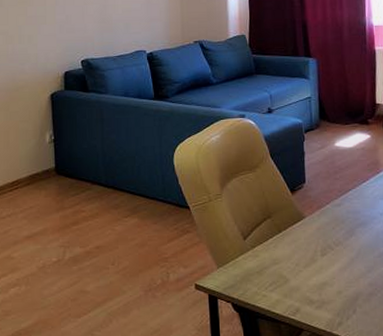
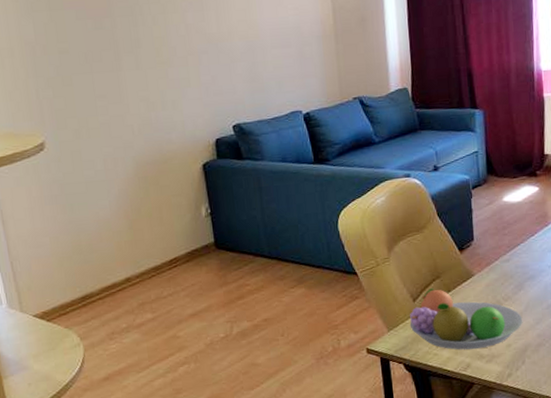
fruit bowl: none [239,227,354,293] -> present [409,288,523,350]

